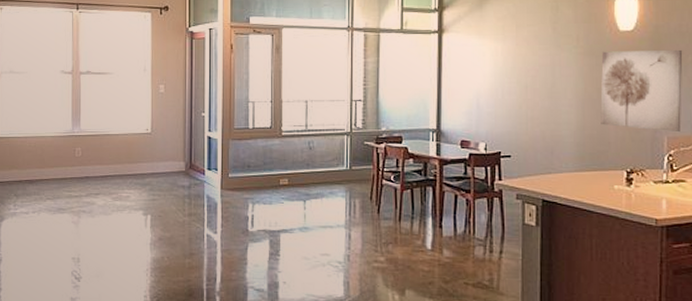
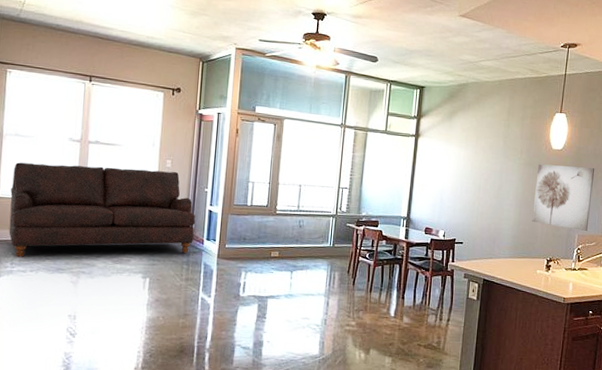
sofa: none [9,98,195,199] -> present [9,162,196,258]

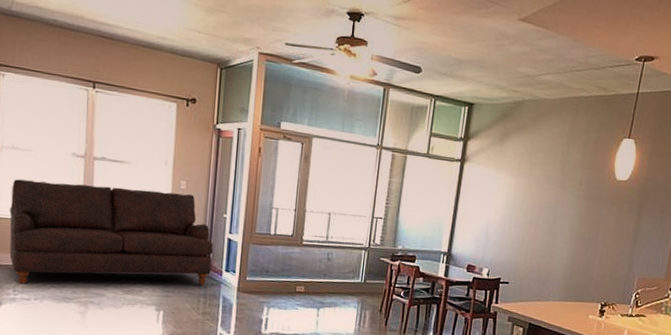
wall art: present [532,164,595,231] -> none [587,197,663,274]

